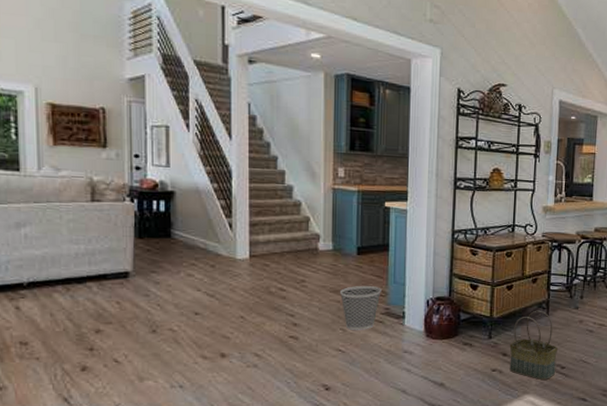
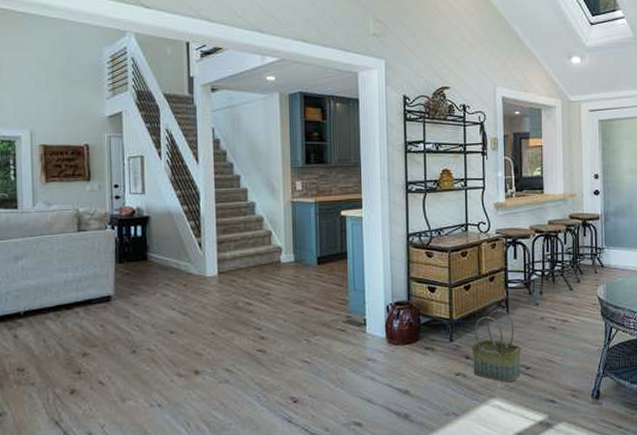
wastebasket: present [339,285,381,331] -> none [302,294,342,341]

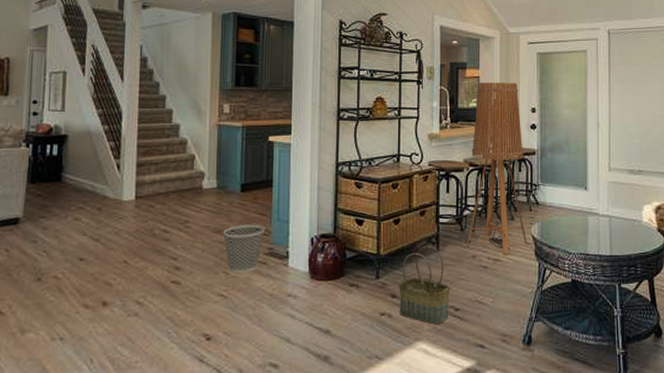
wastebasket: none [302,294,342,341] -> present [222,224,265,274]
floor lamp: none [534,150,594,317] -> present [465,82,528,256]

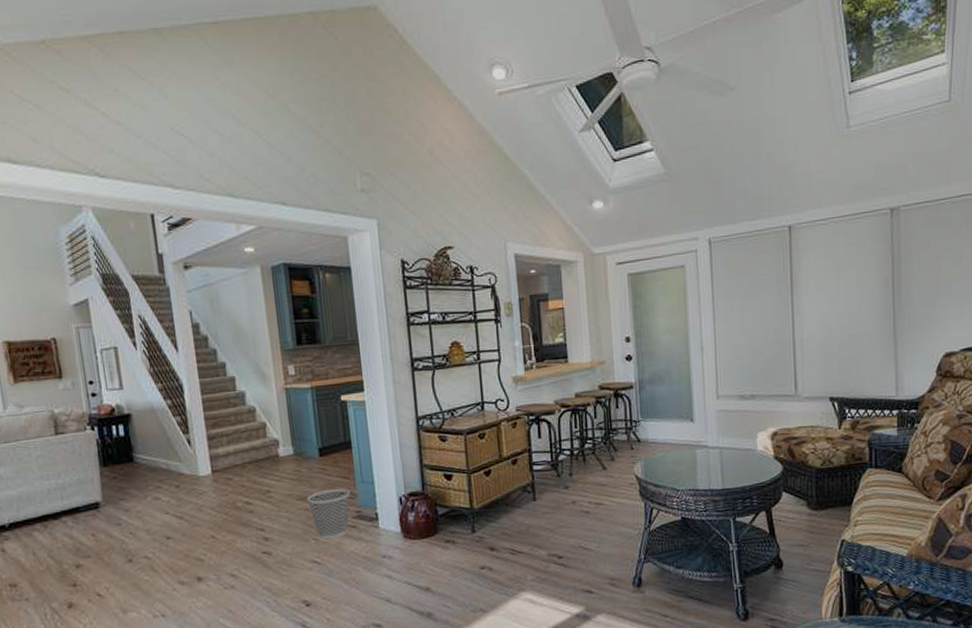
basket: present [398,245,450,325] -> none [496,494,552,574]
floor lamp: present [465,82,528,256] -> none [561,310,631,499]

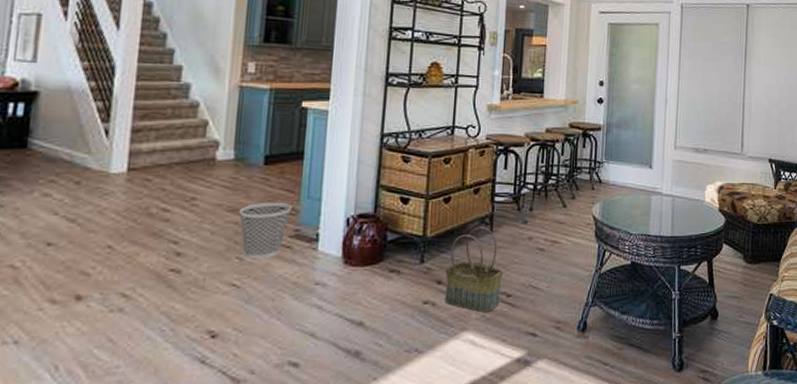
basket: none [496,494,552,574] -> present [444,226,503,313]

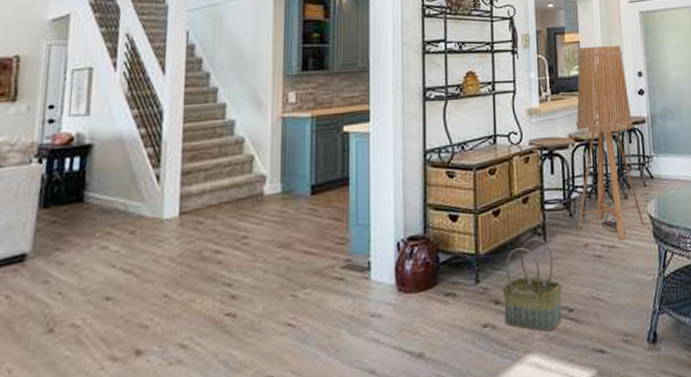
wastebasket: present [238,202,292,260] -> none [289,232,341,296]
floor lamp: none [522,51,590,237] -> present [576,45,645,241]

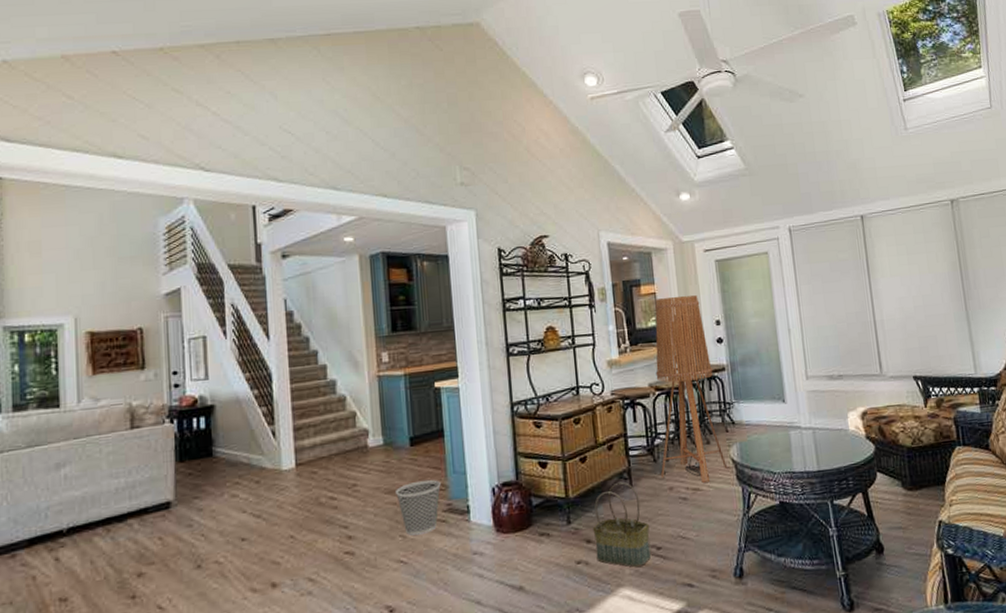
wastebasket: none [289,232,341,296] -> present [394,479,441,536]

